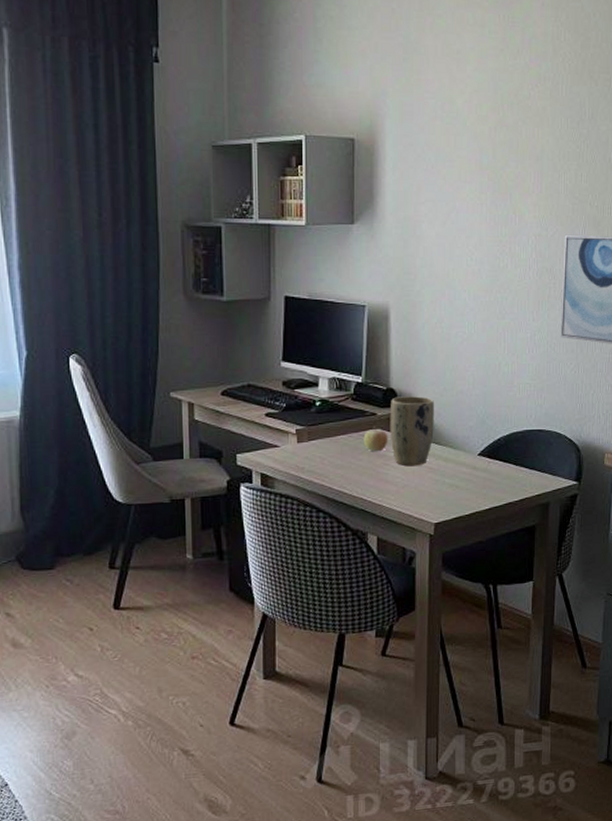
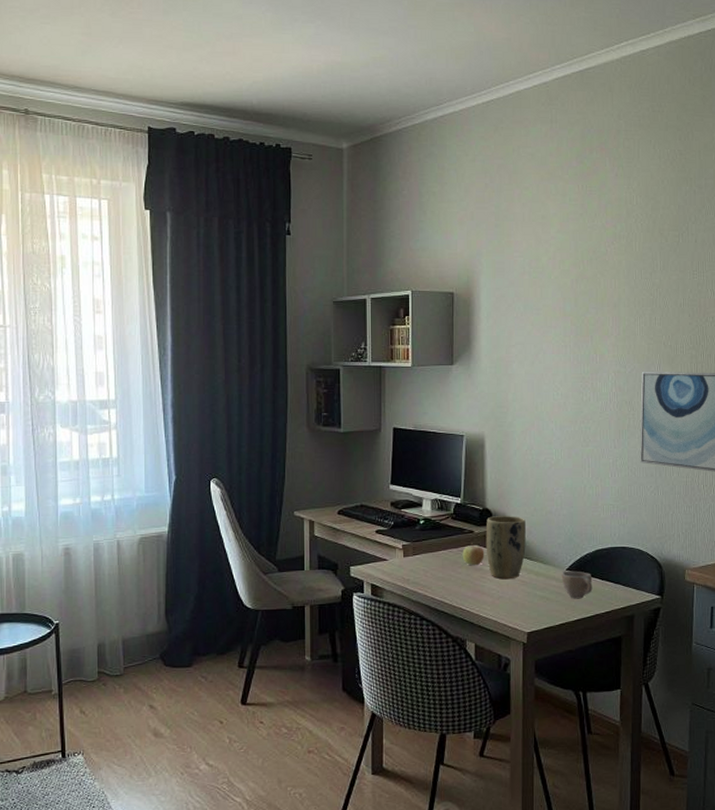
cup: none [472,456,506,487] -> present [561,570,593,599]

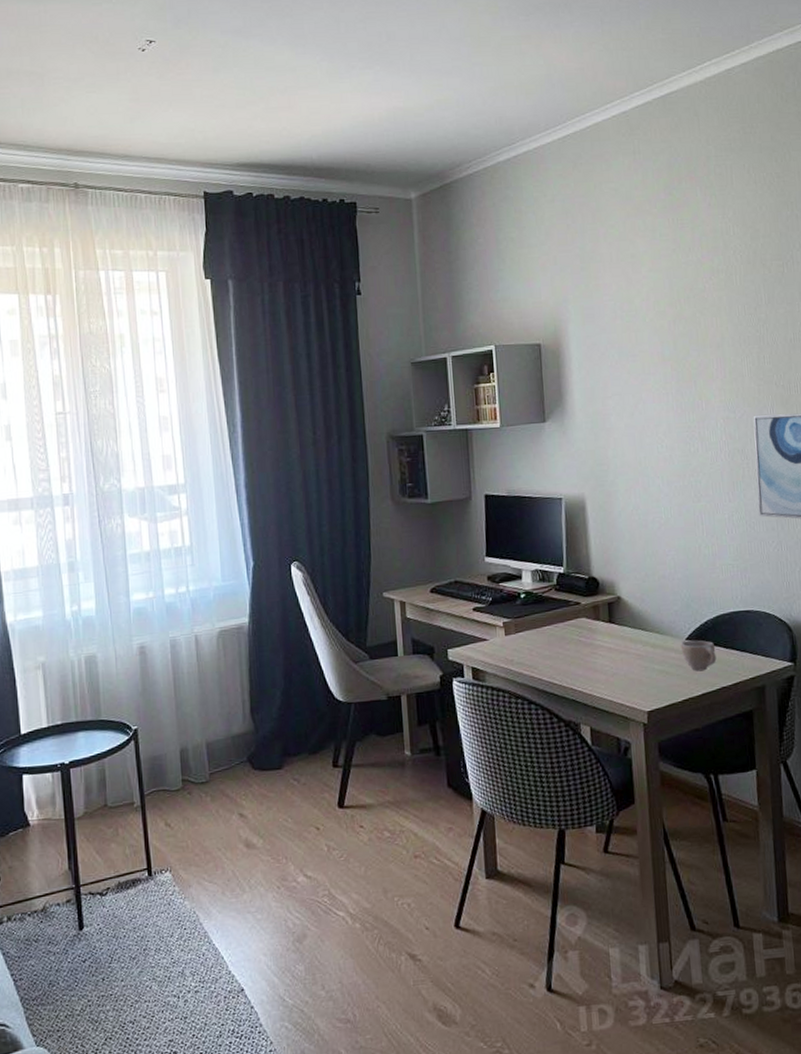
fruit: present [462,543,485,566] -> none [569,616,594,641]
plant pot: present [485,516,526,580] -> none [593,583,639,654]

